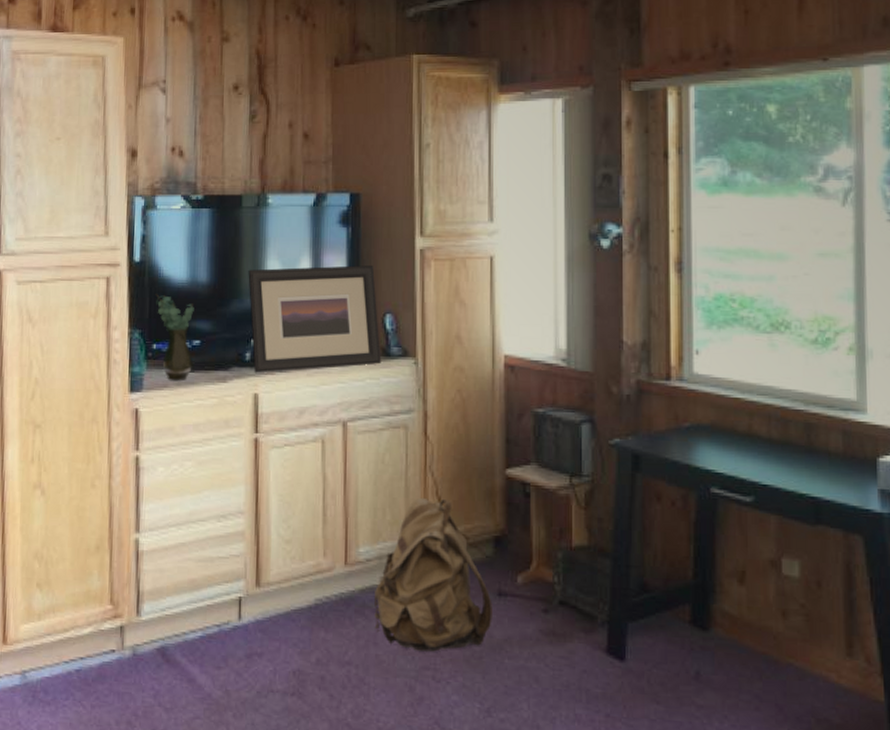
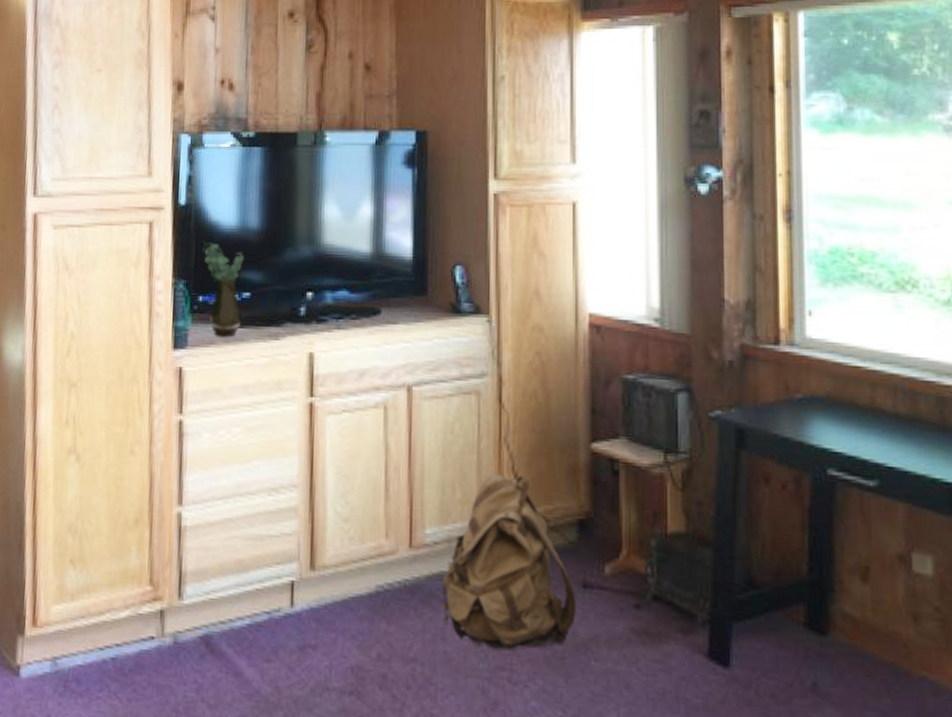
picture frame: present [248,264,382,373] -> none [303,210,451,330]

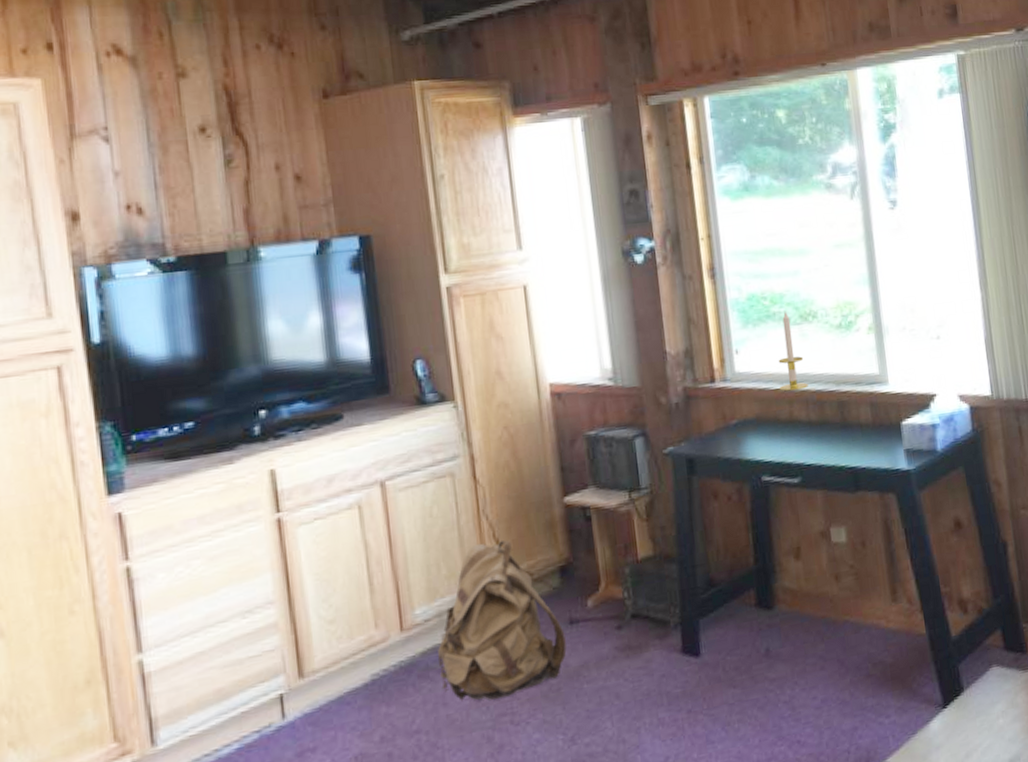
vase: present [202,241,244,338] -> none [127,376,187,474]
candle: none [859,273,899,373] -> present [778,311,808,392]

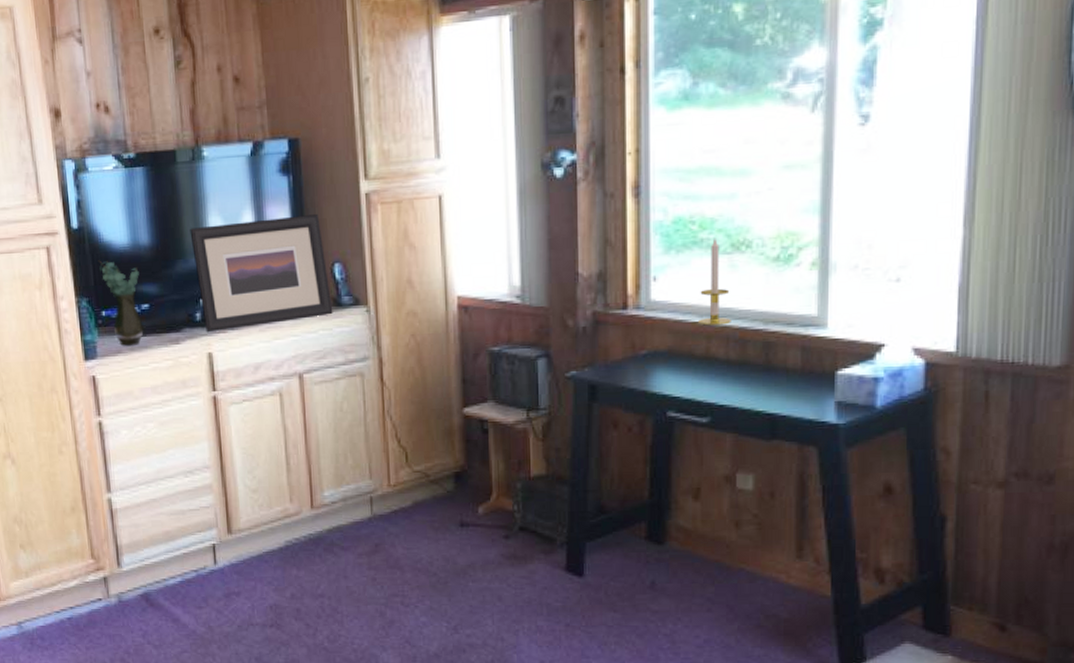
vase: none [127,376,187,474] -> present [98,260,144,347]
picture frame: none [245,310,417,448] -> present [190,213,333,333]
backpack: present [437,540,567,701] -> none [341,441,456,581]

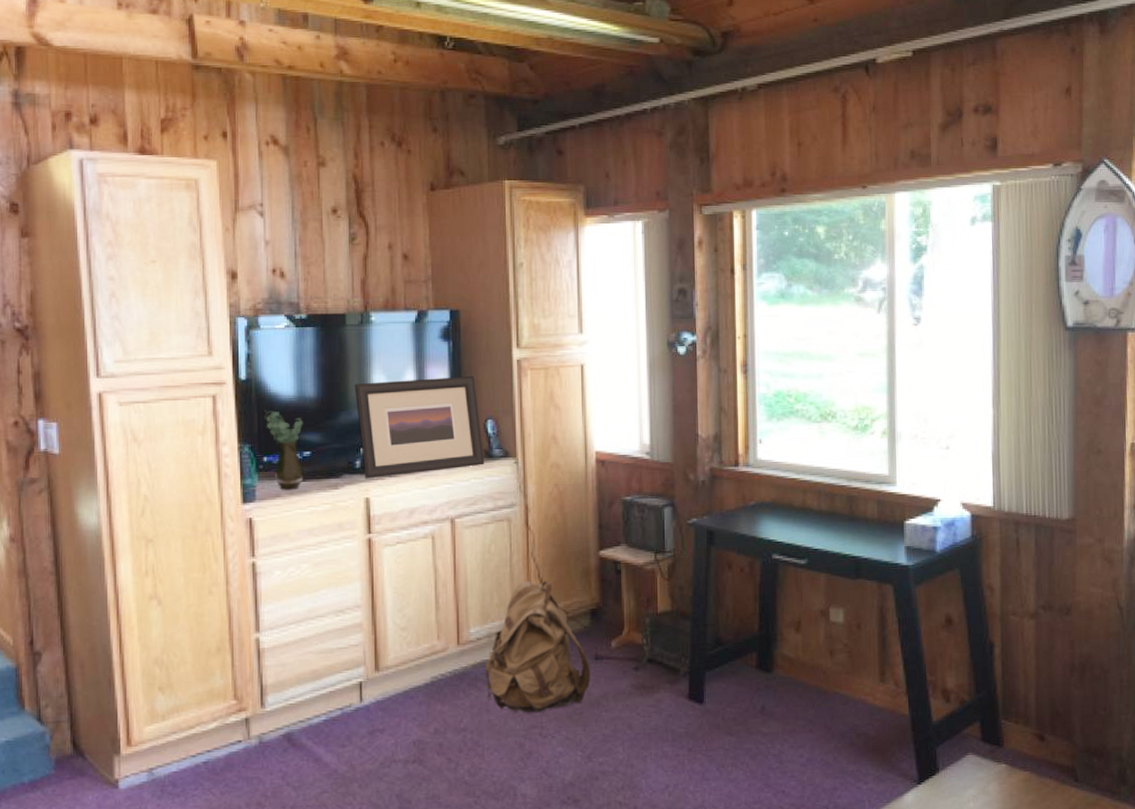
backpack: none [341,441,456,581] -> present [485,580,591,713]
candle: present [697,238,731,326] -> none [795,409,822,481]

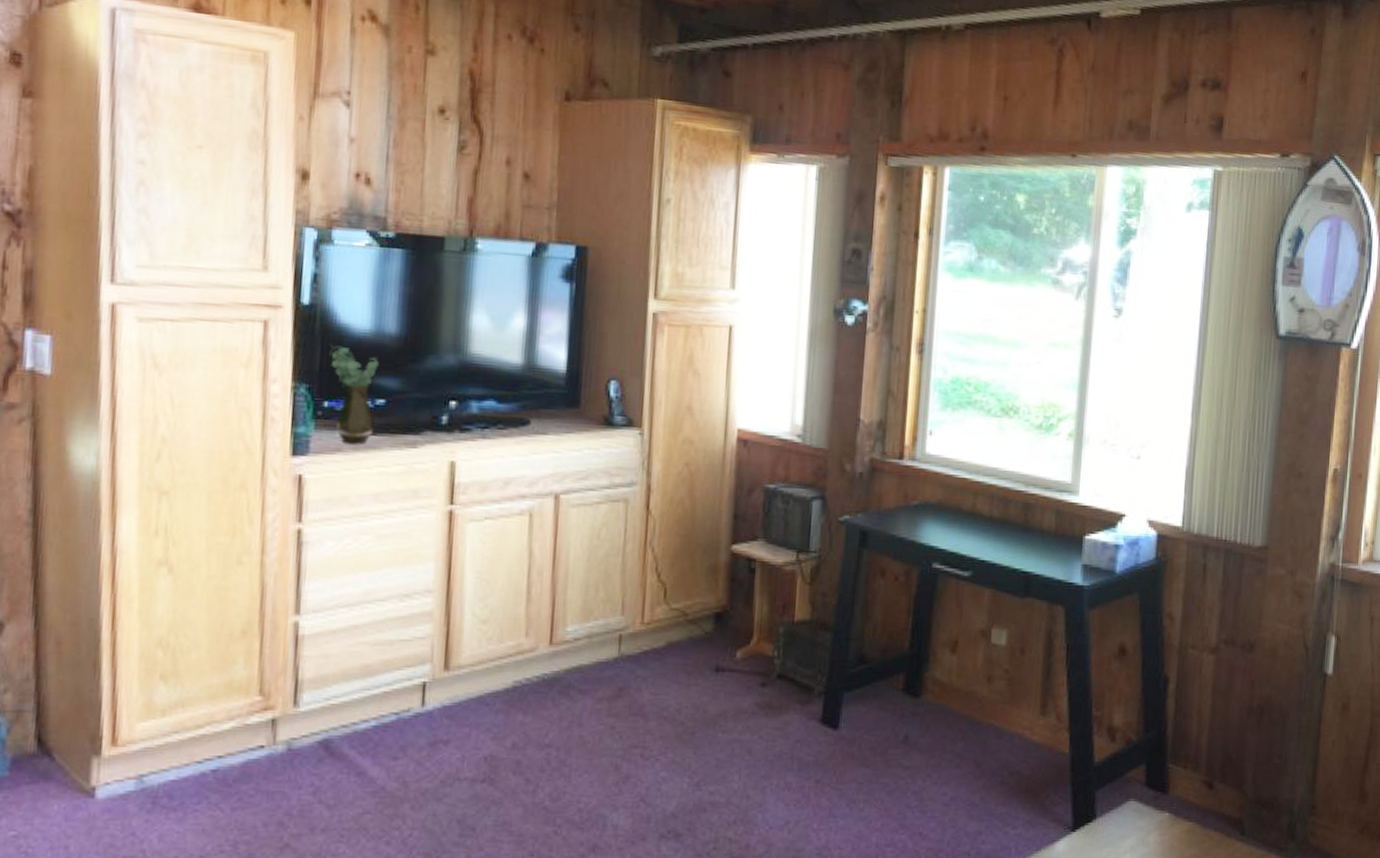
picture frame: present [355,375,485,479] -> none [448,322,603,439]
backpack: present [485,580,591,713] -> none [579,574,709,730]

